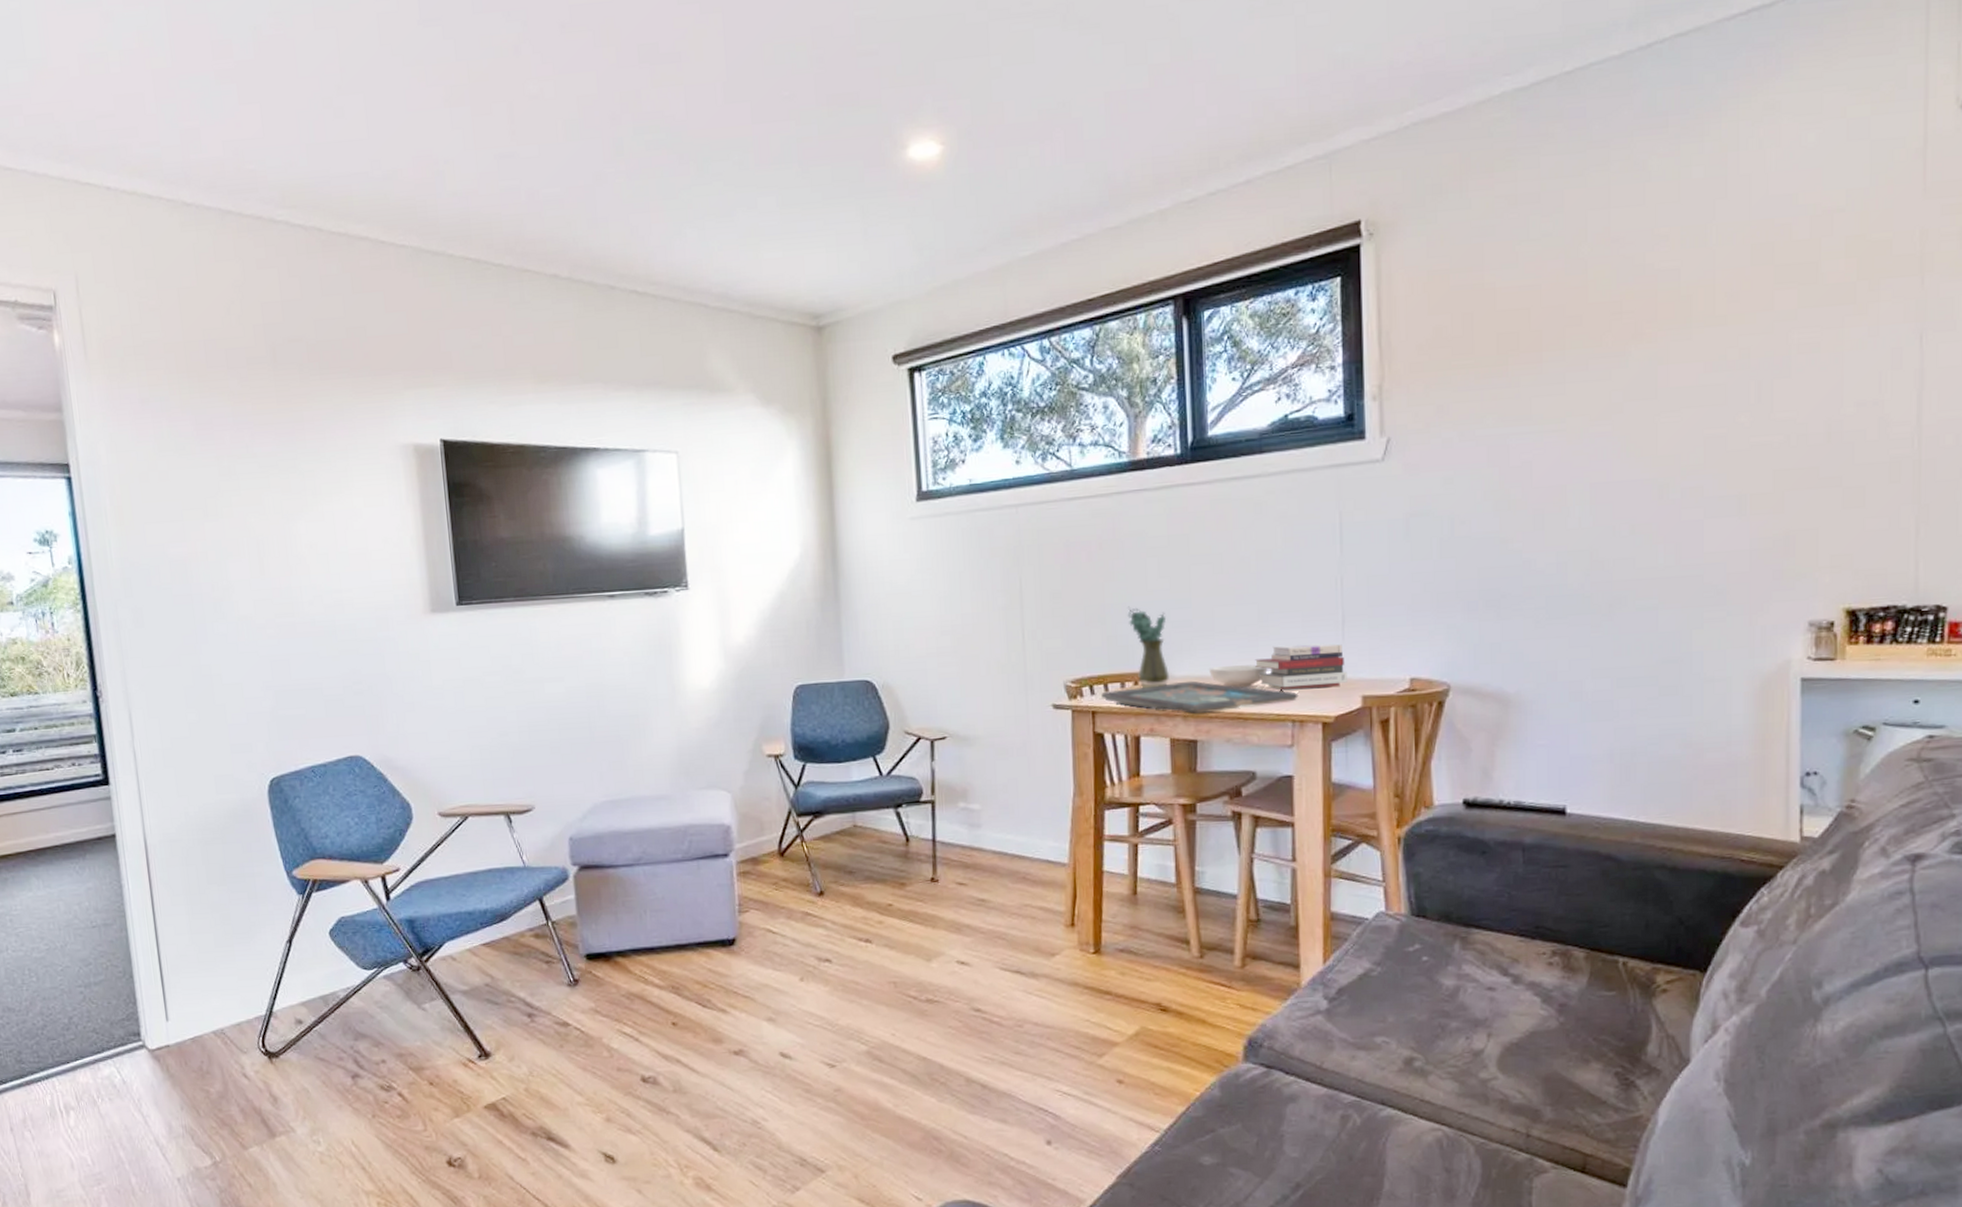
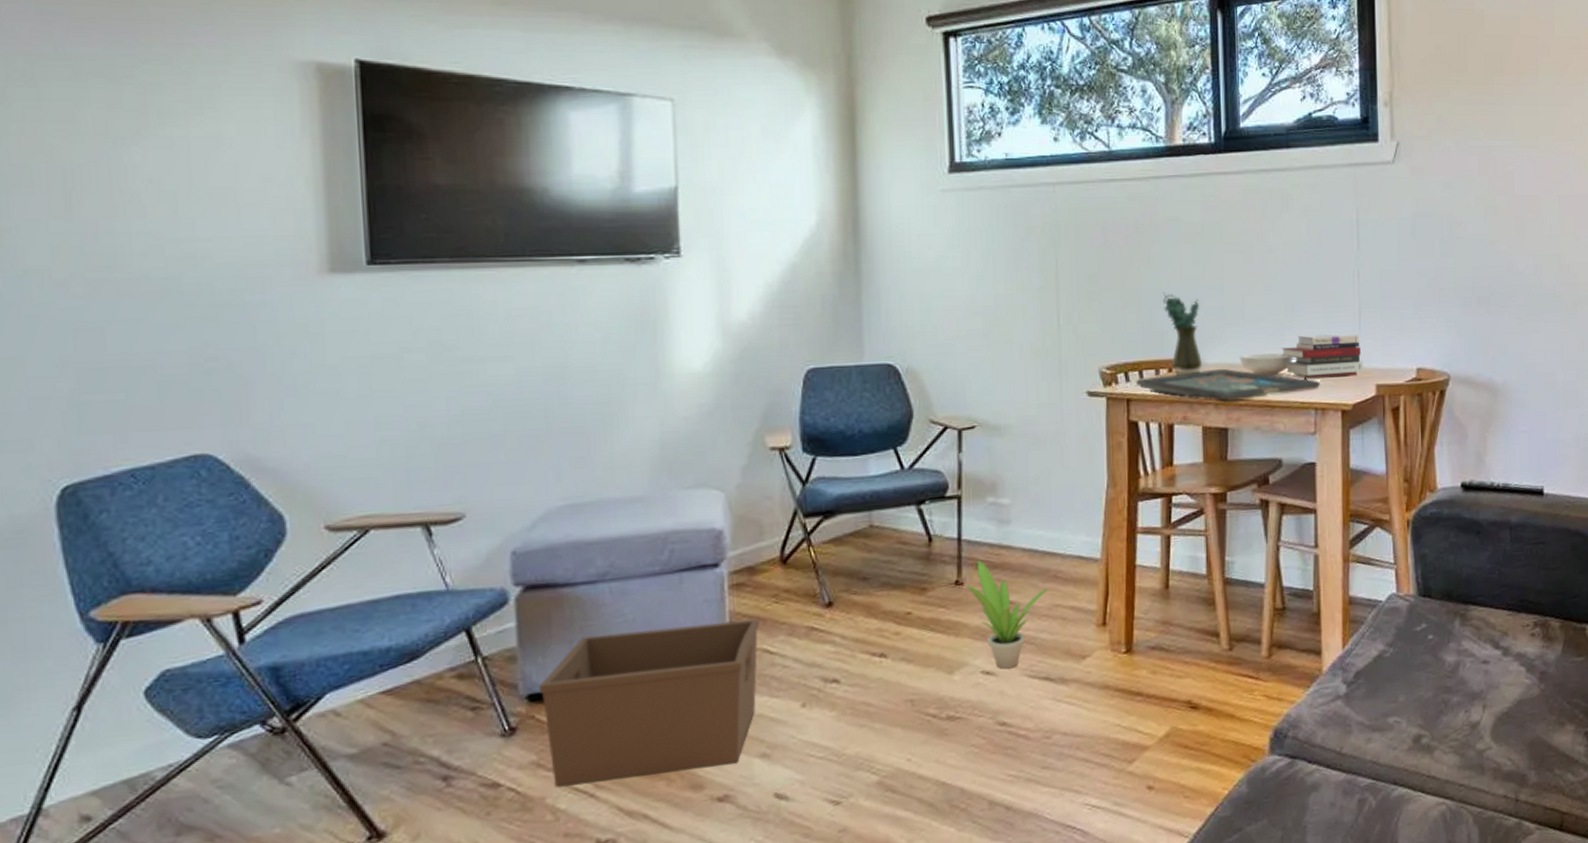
hamper: none [593,903,763,1030] -> present [538,619,759,787]
potted plant: none [941,860,1017,961] -> present [966,560,1048,670]

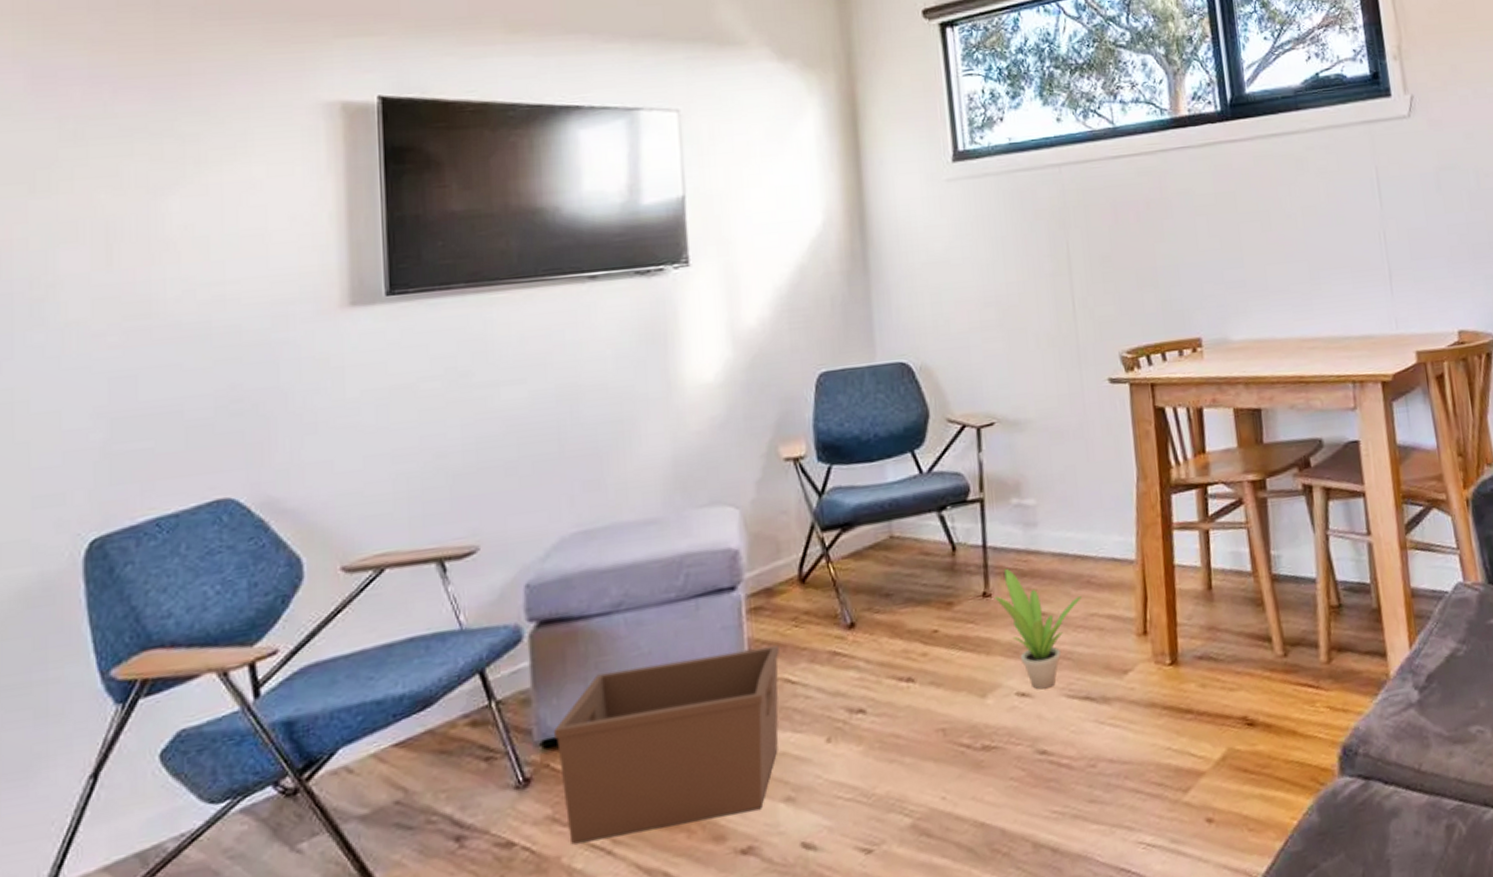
decorative tray: present [1136,368,1321,403] -> none [1159,344,1356,381]
vase: present [1162,292,1202,376] -> none [1180,268,1228,356]
bowl: present [1238,353,1293,376] -> none [1265,324,1324,350]
books: present [1282,333,1363,378] -> none [1311,298,1401,349]

